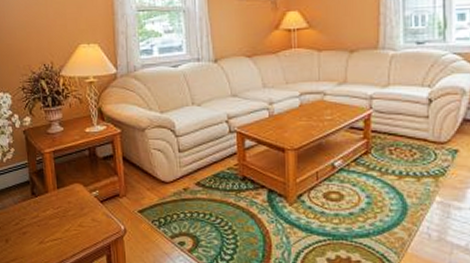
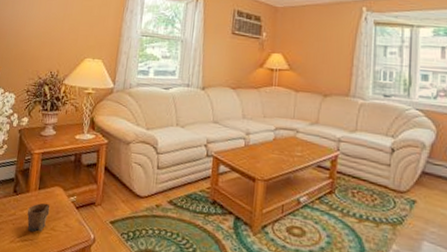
mug: none [50,201,74,231] -> present [27,203,50,233]

